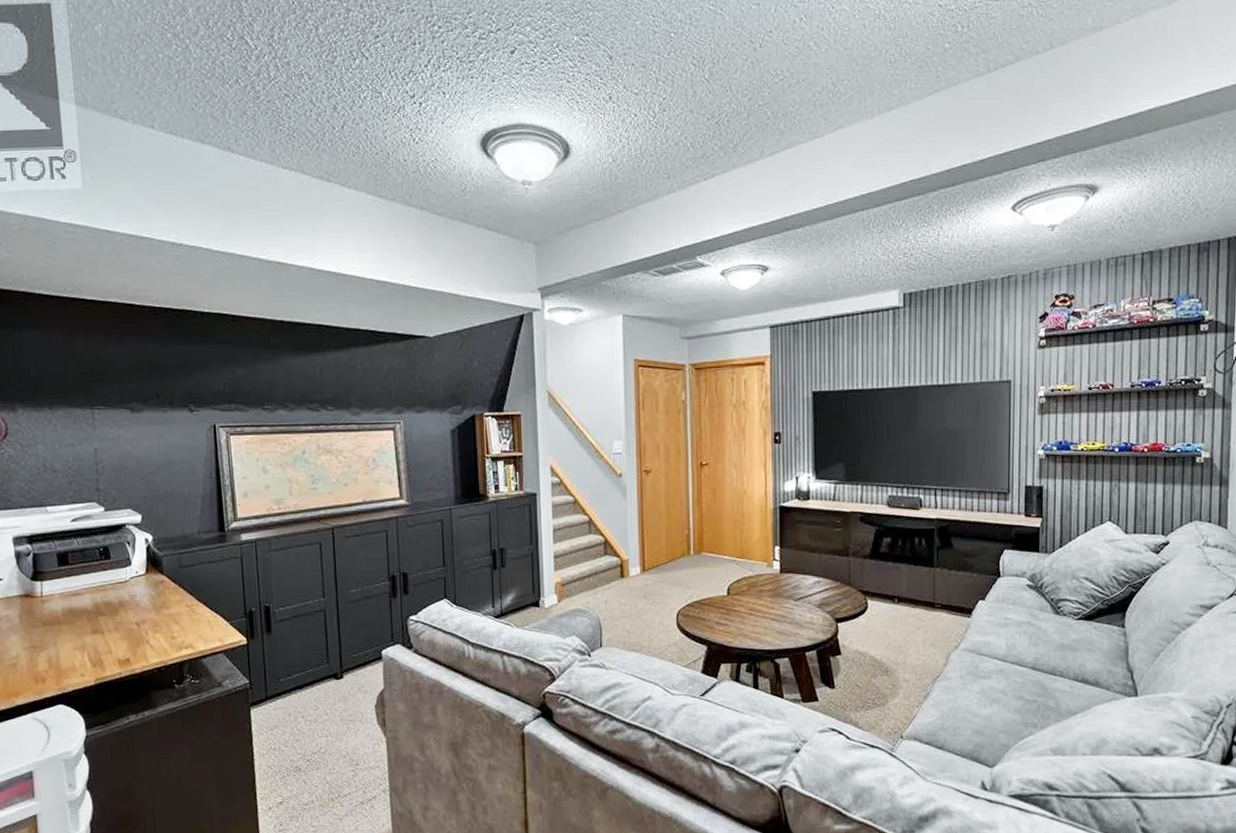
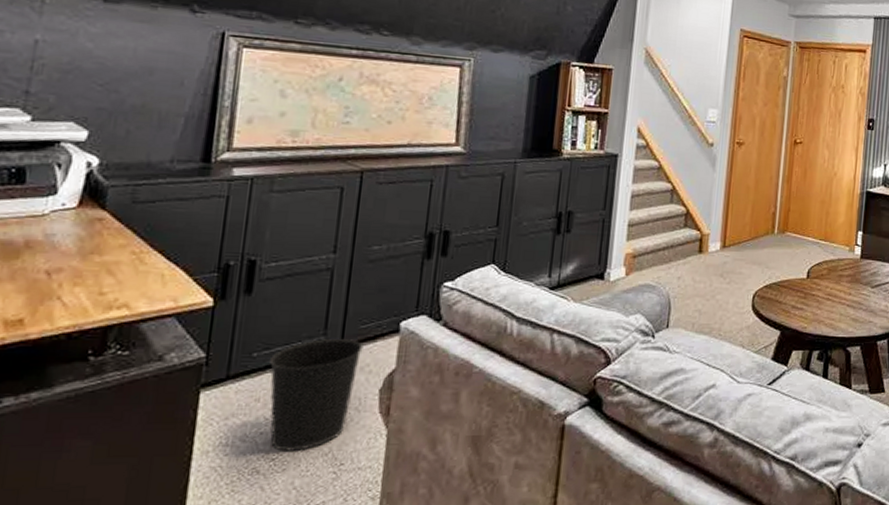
wastebasket: none [292,666,358,755] -> present [268,339,363,453]

